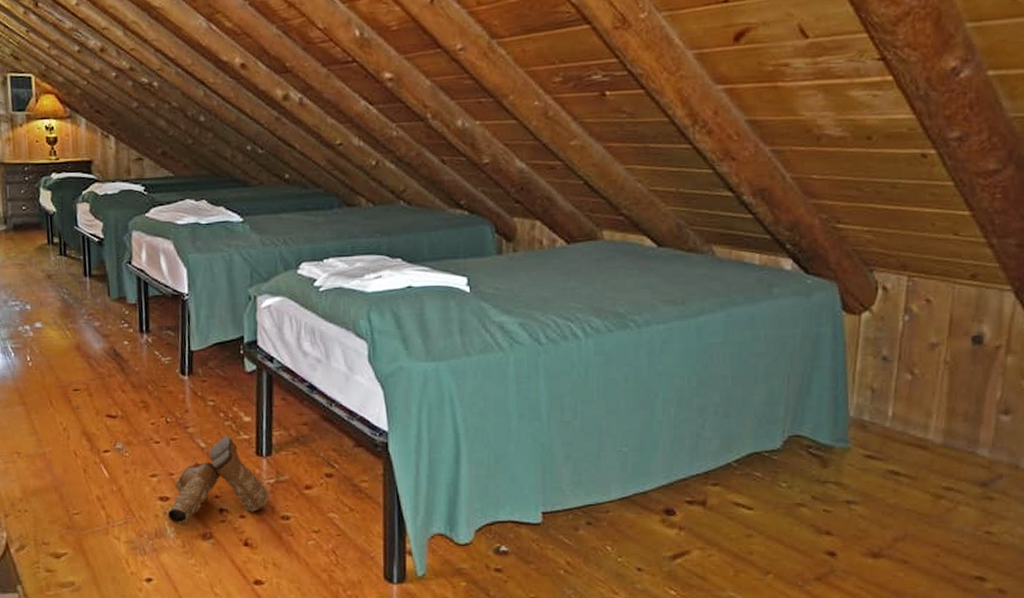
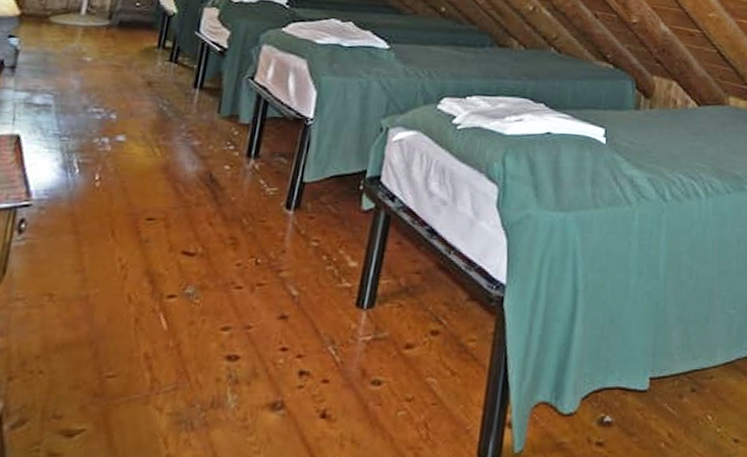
boots: present [167,436,270,523] -> none [232,283,364,390]

